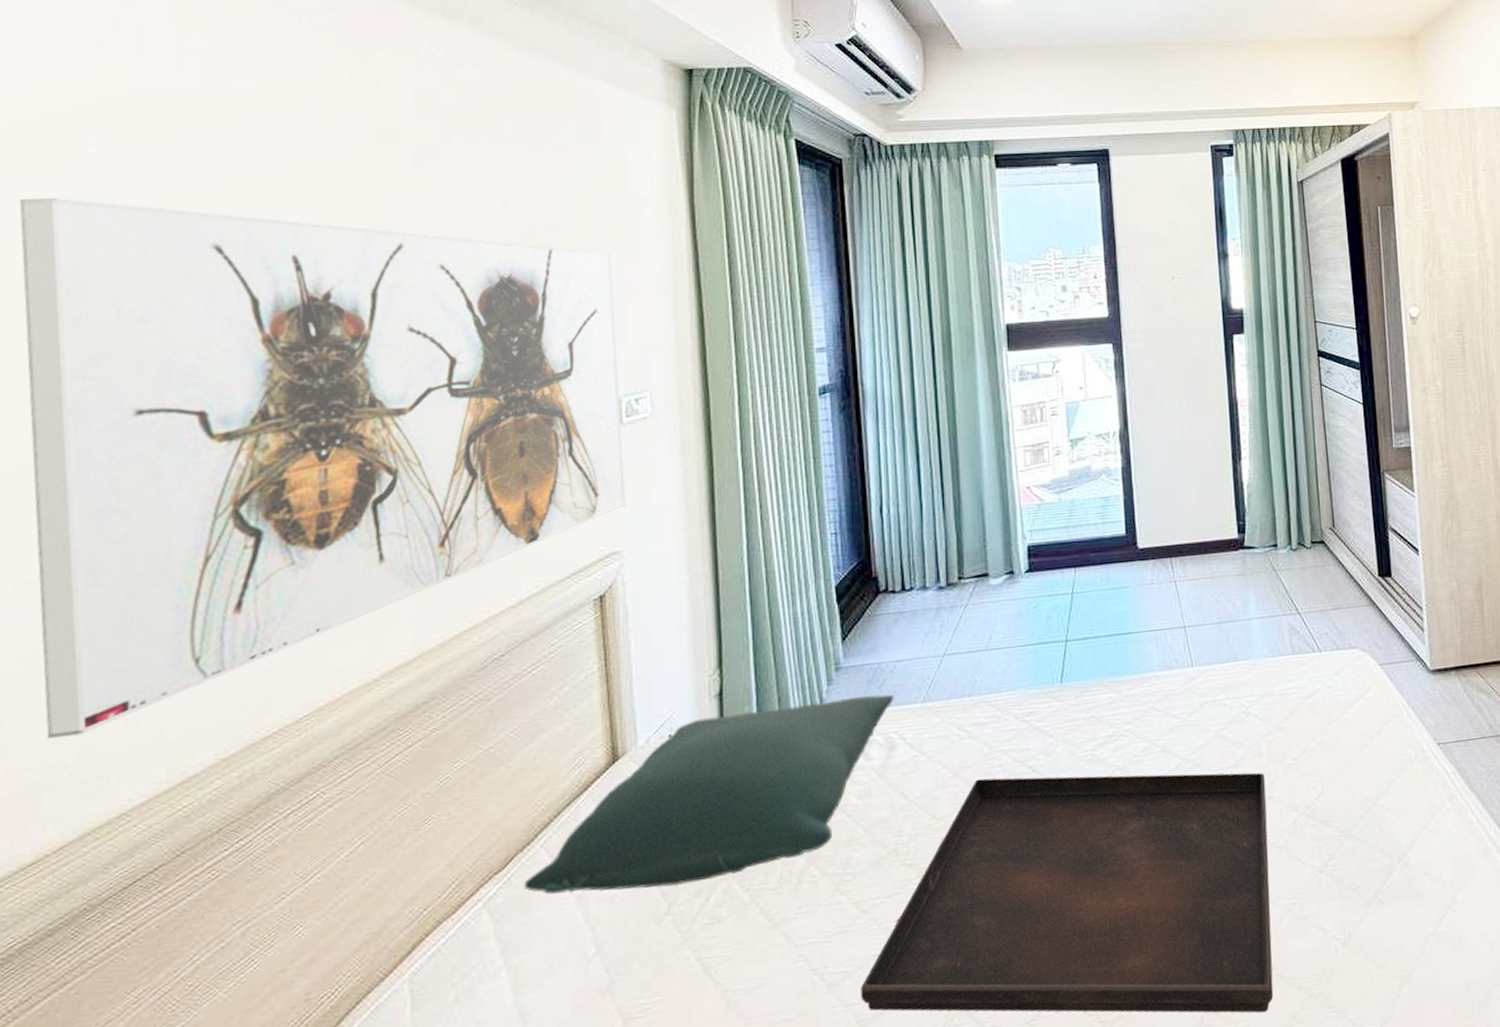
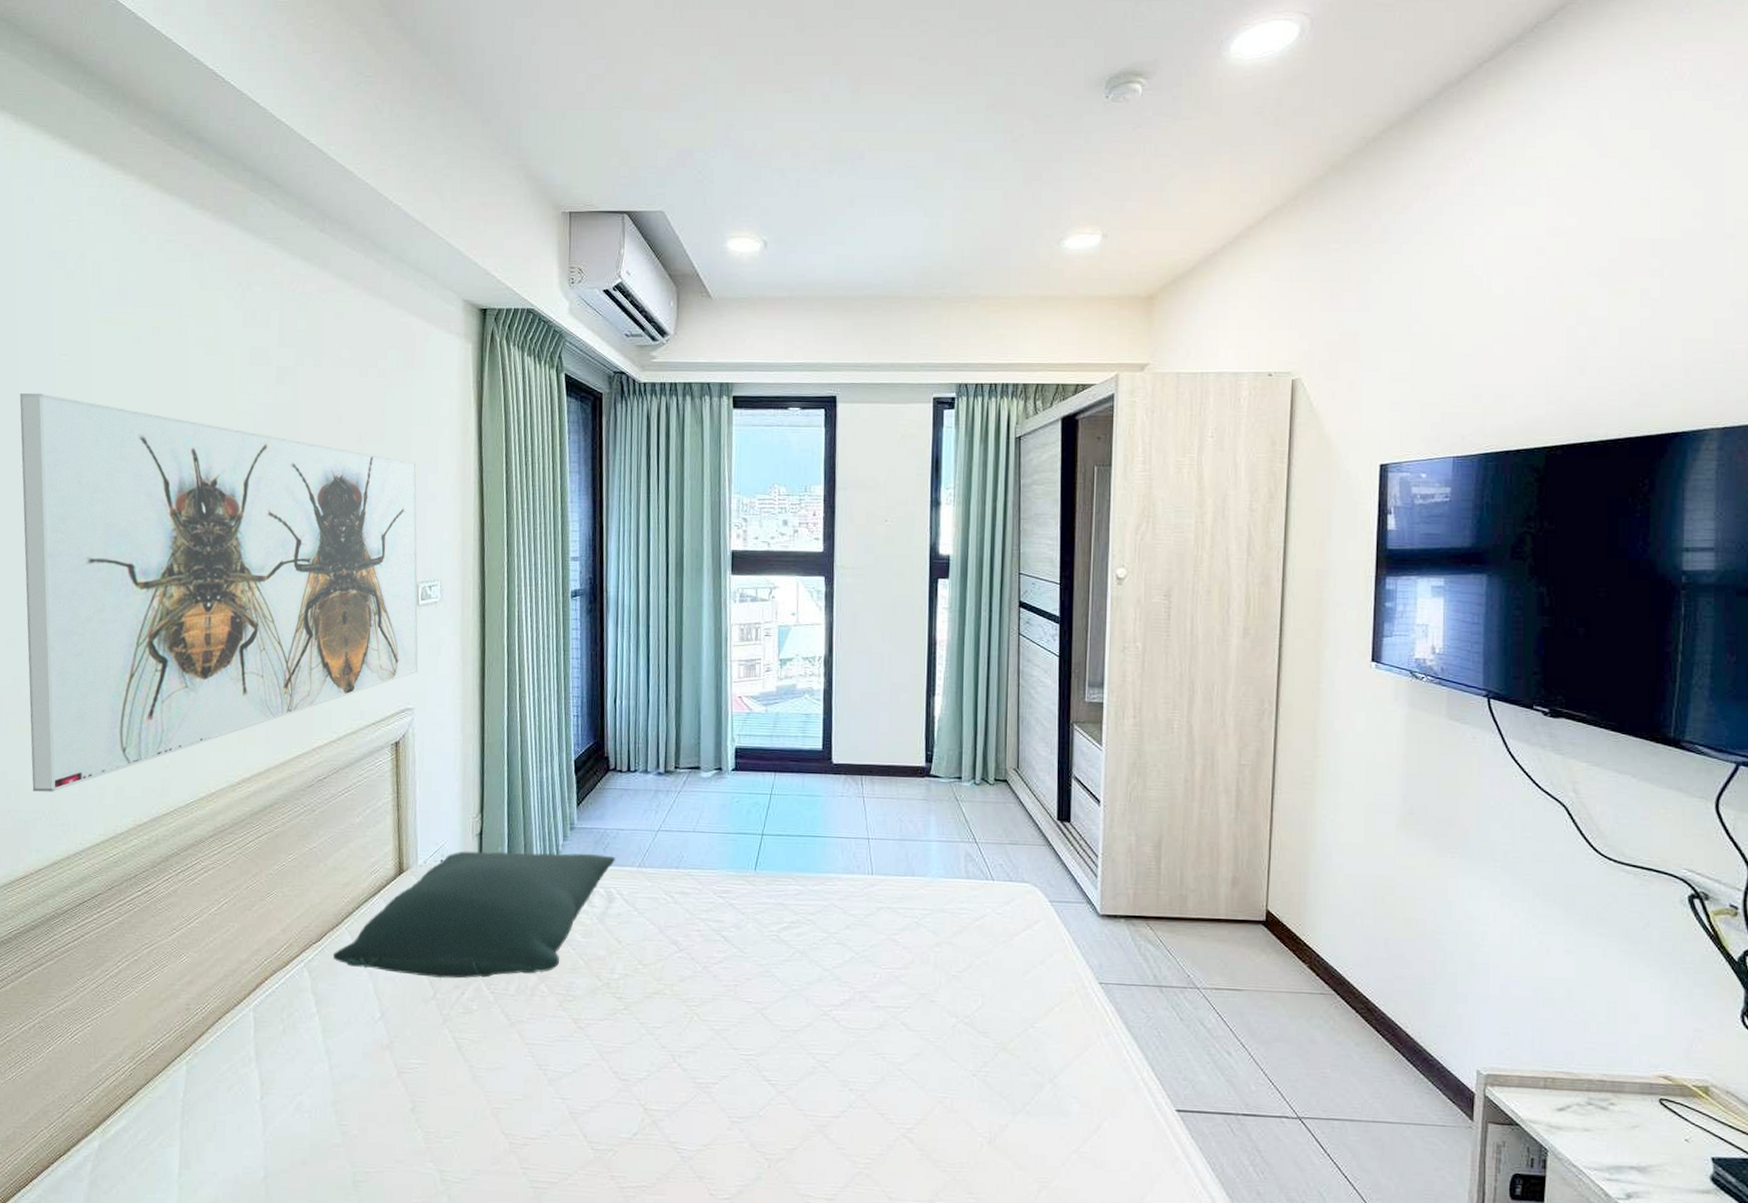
serving tray: present [861,772,1274,1013] -> none [574,938,930,1184]

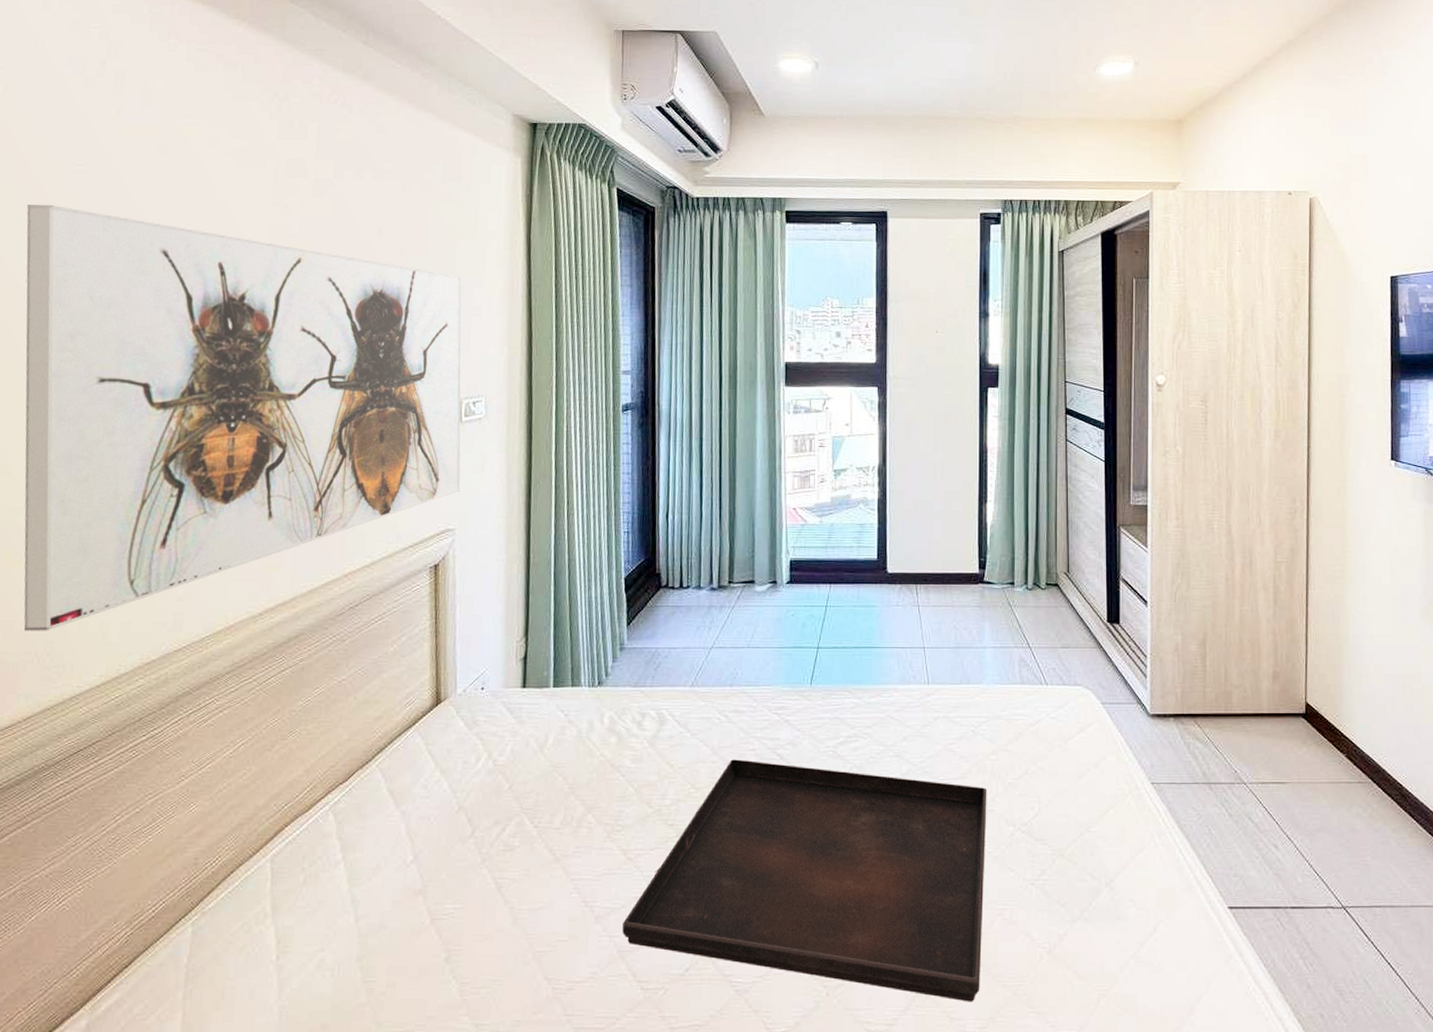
pillow: present [332,851,615,979] -> none [361,674,667,814]
serving tray: none [574,938,930,1184] -> present [622,759,987,1002]

